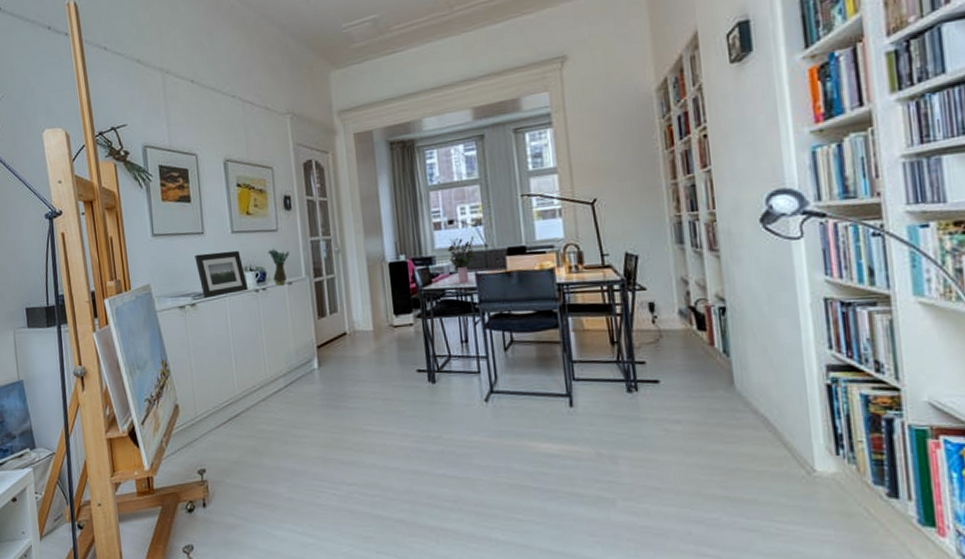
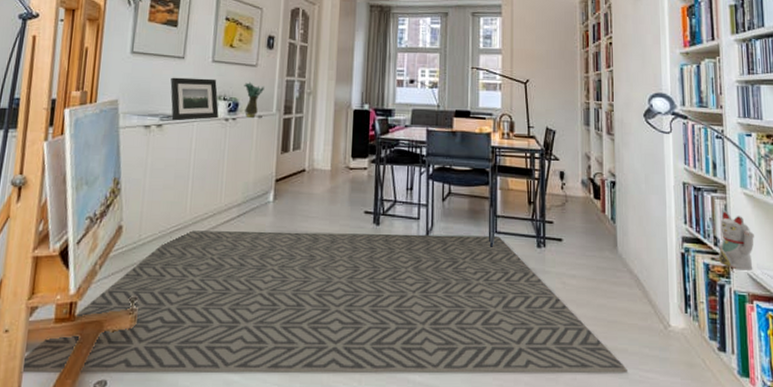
rug: none [117,384,759,540] -> present [20,230,627,374]
bouquet: present [446,235,475,283] -> none [404,95,430,136]
decorative figurine: none [876,327,938,400] -> present [714,210,754,271]

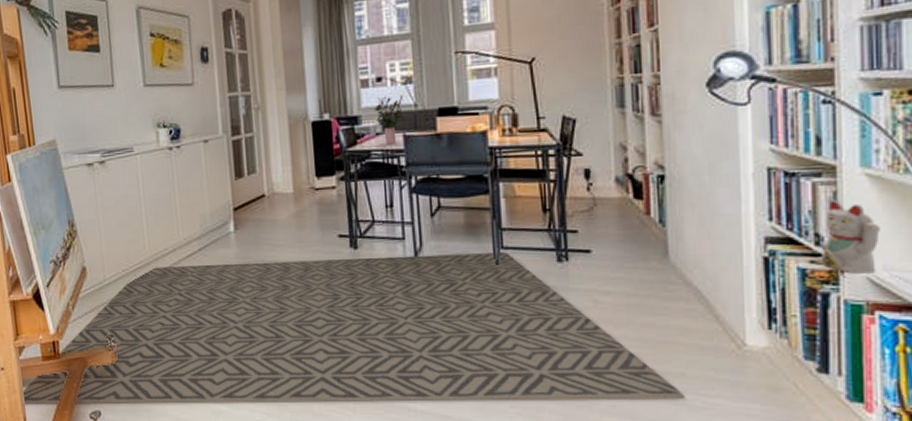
picture frame: present [170,77,219,121] -> none [104,105,161,156]
vase: present [244,81,264,119] -> none [182,103,206,145]
bouquet: none [404,95,430,136] -> present [373,94,404,145]

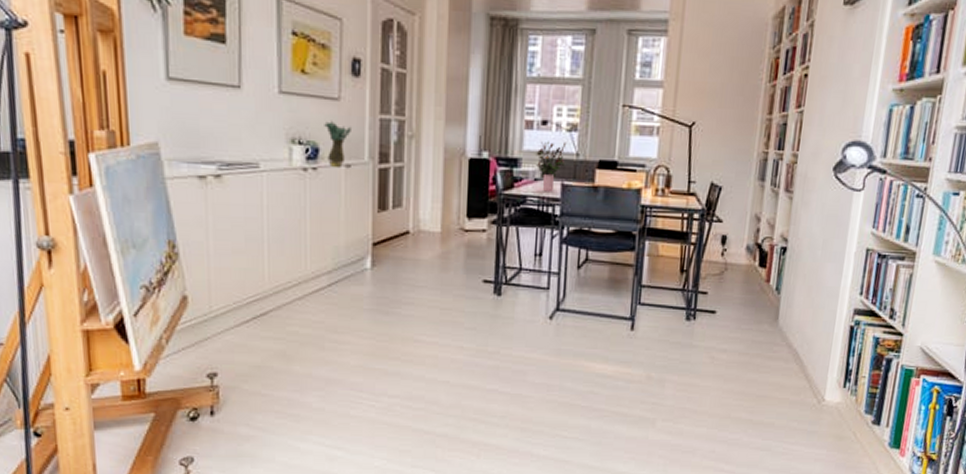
rug: present [21,252,685,405] -> none [91,301,771,451]
vase: none [182,103,206,145] -> present [324,120,351,169]
decorative figurine: present [814,199,880,274] -> none [886,280,937,344]

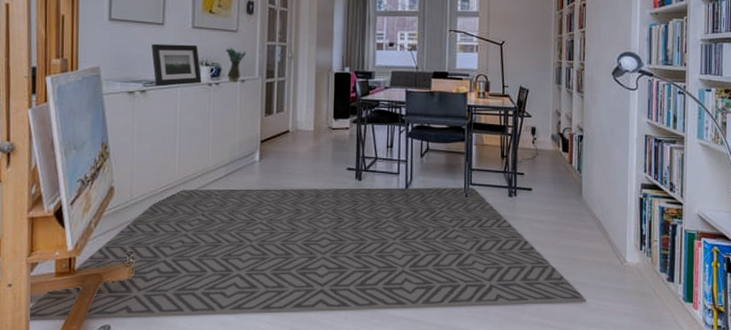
rug: none [91,301,771,451] -> present [27,188,586,322]
picture frame: none [225,113,294,171] -> present [151,44,202,87]
bouquet: present [534,141,567,192] -> none [384,58,409,97]

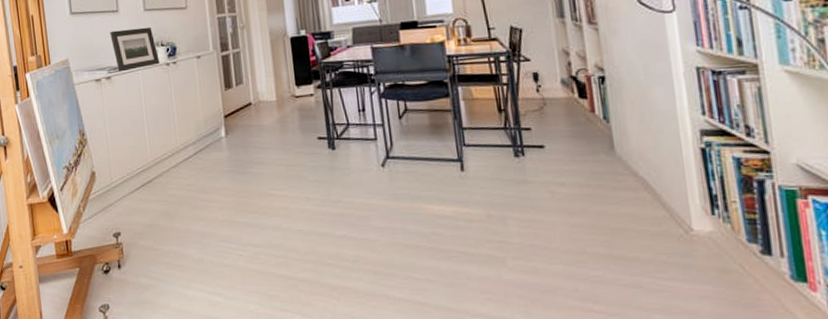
rug: present [27,188,586,322] -> none [37,149,641,300]
vase: present [225,47,246,83] -> none [178,24,198,61]

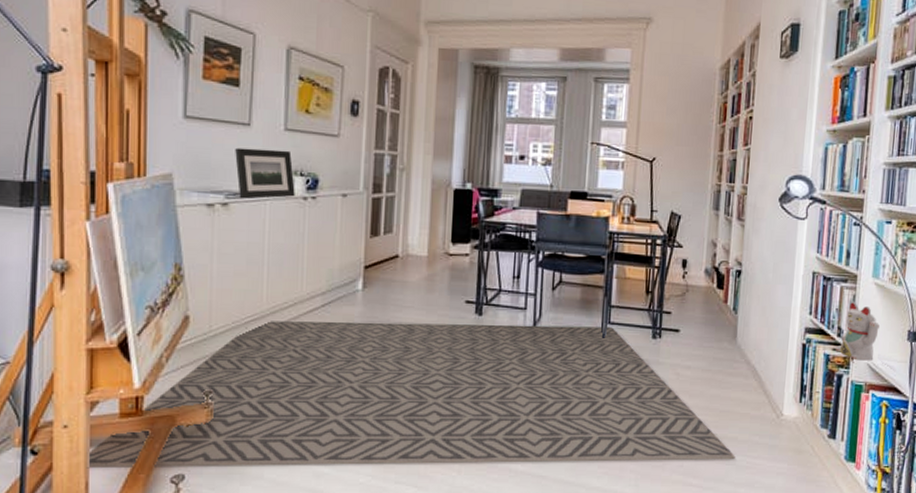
rug: none [37,149,641,300] -> present [86,321,735,469]
decorative figurine: none [747,94,805,162] -> present [835,301,880,361]

